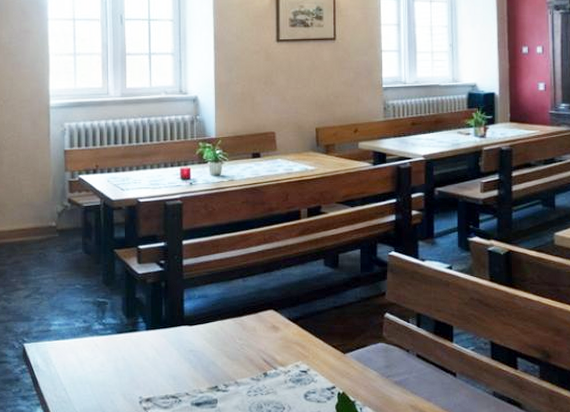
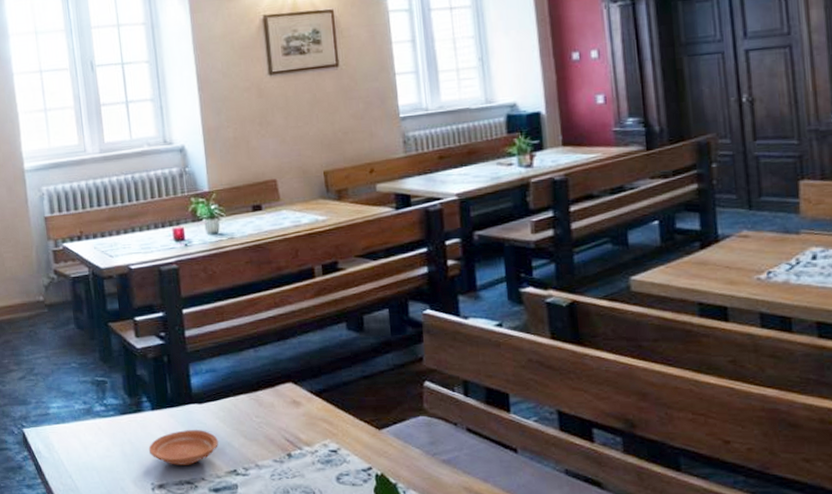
plate: none [140,349,205,381] -> present [148,430,219,465]

